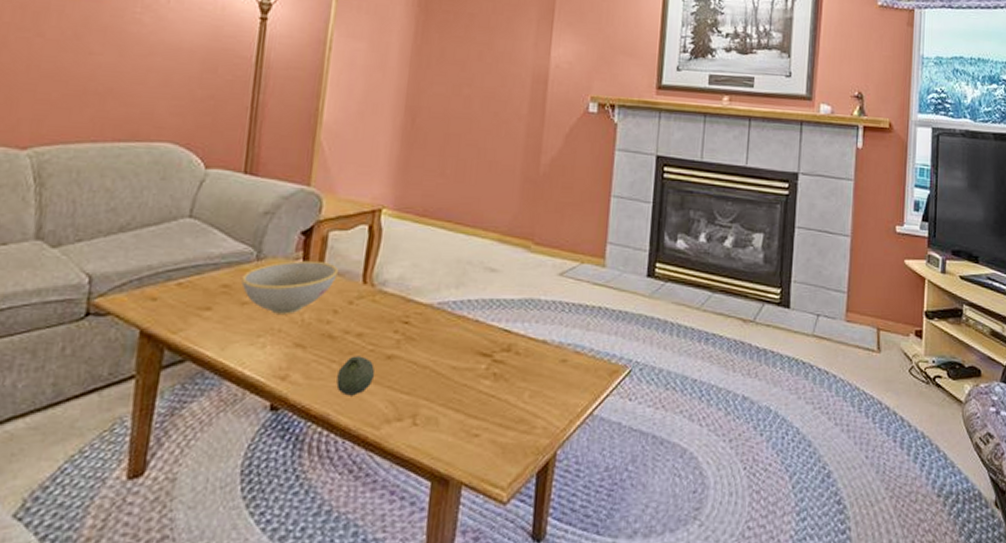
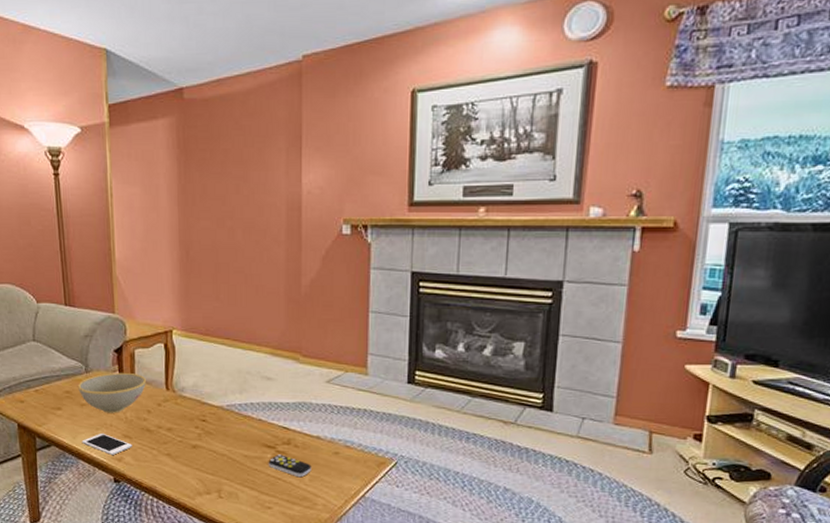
cell phone: none [232,341,305,372] -> present [81,433,132,455]
fruit: present [336,356,375,396] -> none [158,445,186,474]
remote control: none [481,364,534,394] -> present [268,454,311,478]

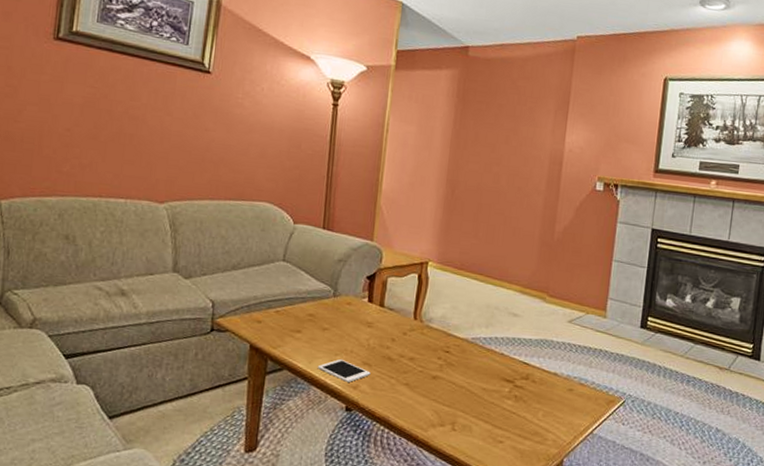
bowl: present [77,372,146,413] -> none [322,299,395,340]
remote control: present [268,454,311,478] -> none [505,389,546,413]

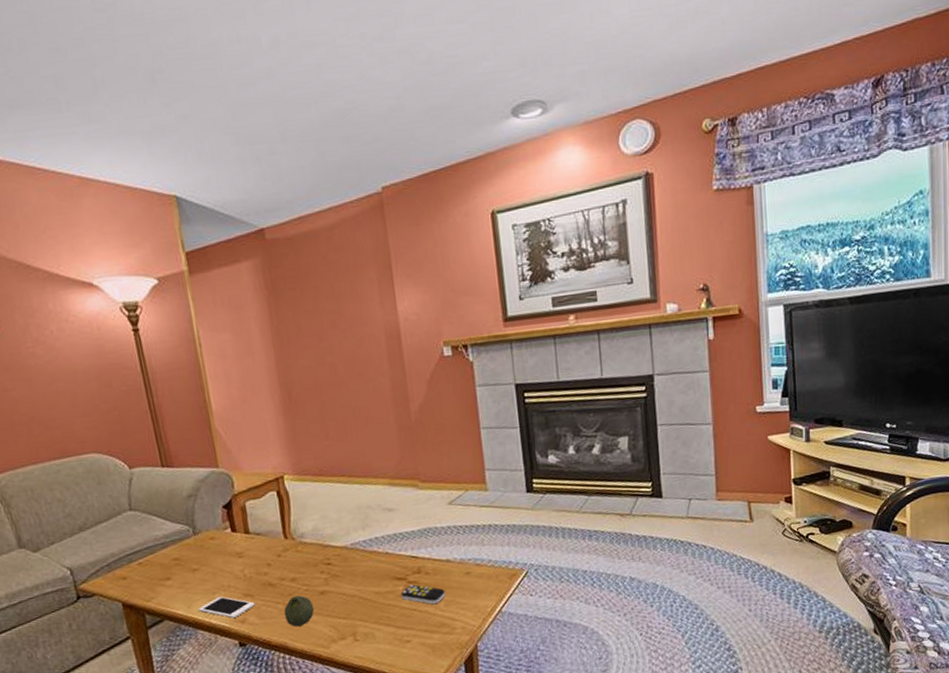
fruit: none [394,374,424,405] -> present [284,595,315,627]
remote control: none [505,389,546,413] -> present [400,584,446,605]

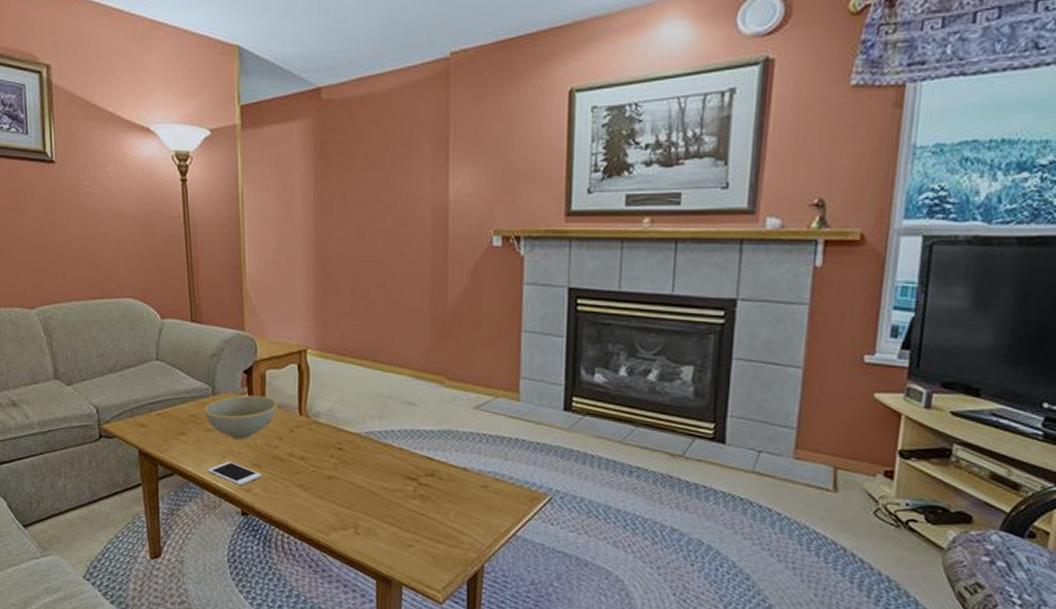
bowl: none [186,527,262,574] -> present [203,395,277,440]
fruit: present [284,595,315,627] -> none [289,475,320,508]
remote control: present [400,584,446,605] -> none [410,487,457,513]

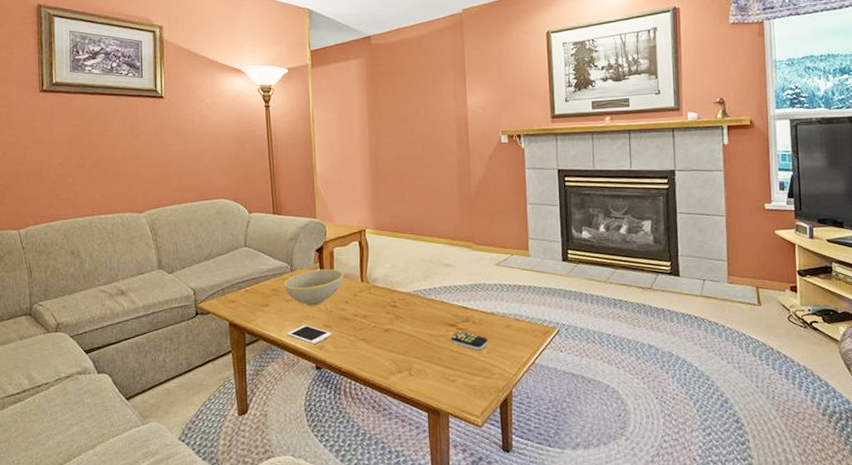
remote control: none [410,487,457,513] -> present [451,331,488,351]

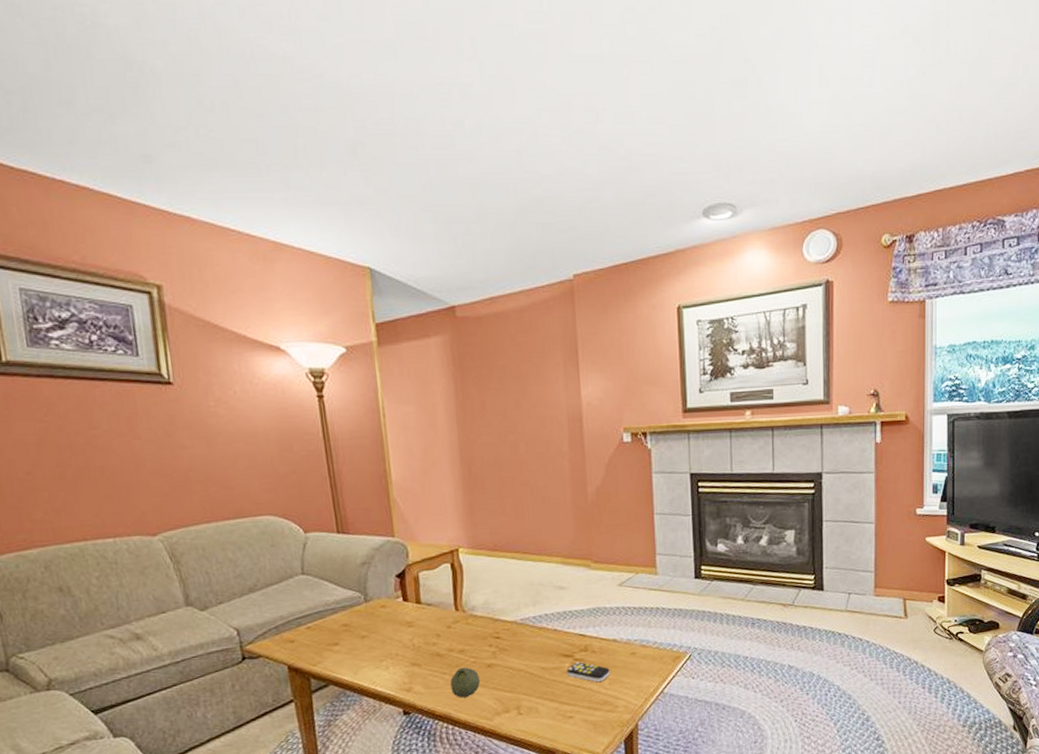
bowl: present [283,268,344,306] -> none [356,597,433,643]
cell phone: present [287,324,332,344] -> none [364,664,422,686]
fruit: none [355,331,379,358] -> present [450,667,481,698]

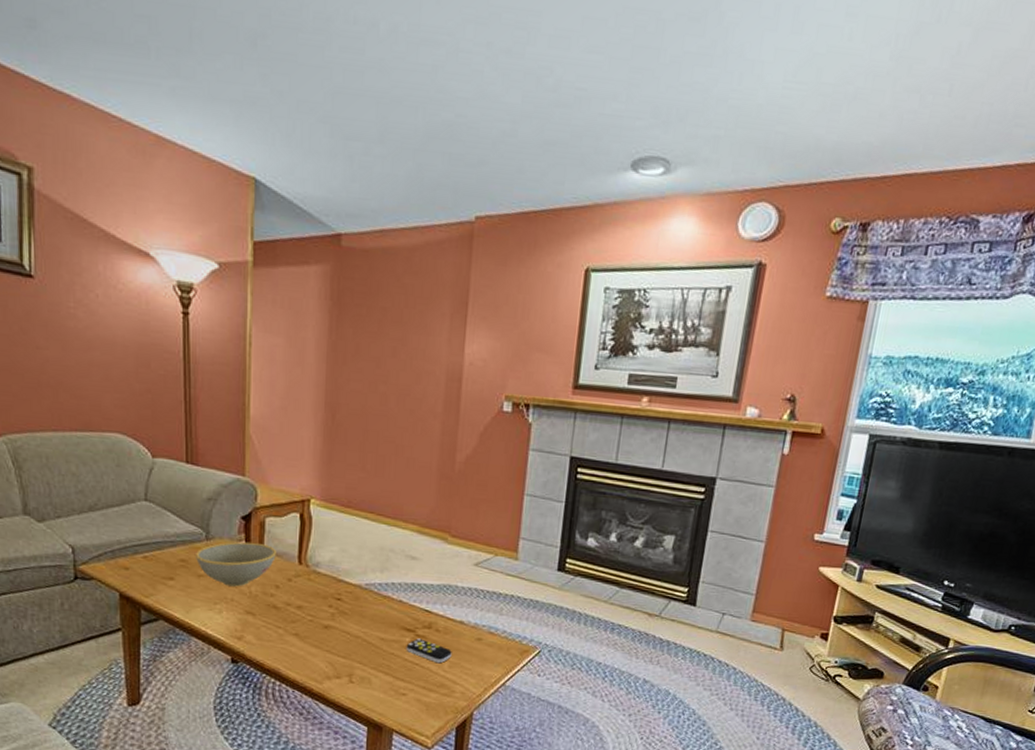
bowl: none [356,597,433,643] -> present [194,541,276,587]
fruit: present [450,667,481,698] -> none [283,624,315,656]

